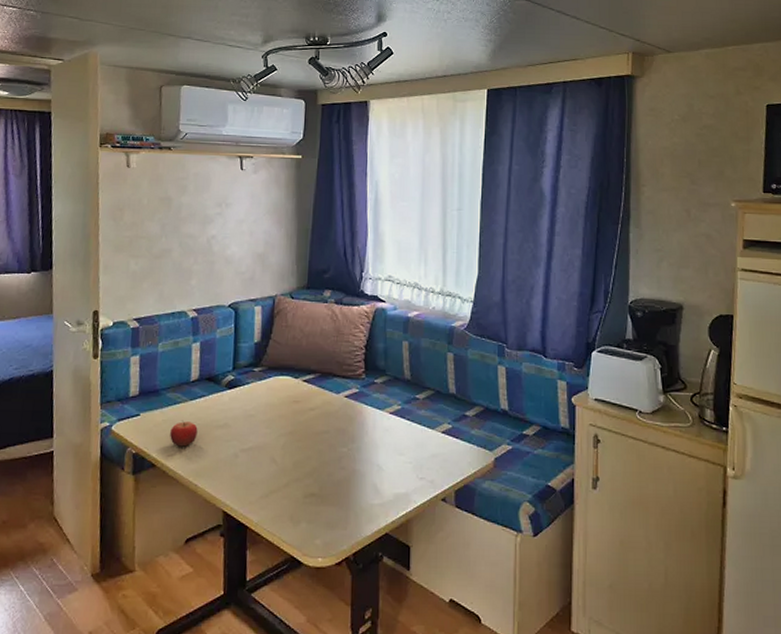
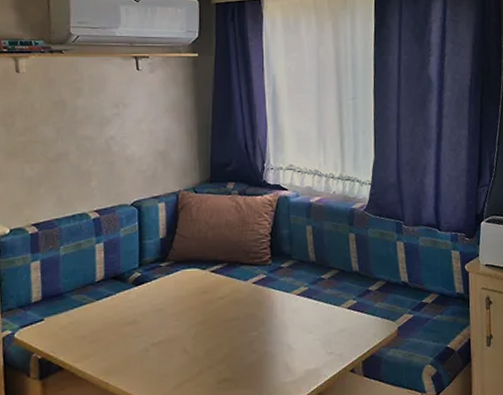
fruit: present [170,420,198,447] -> none [77,321,106,348]

